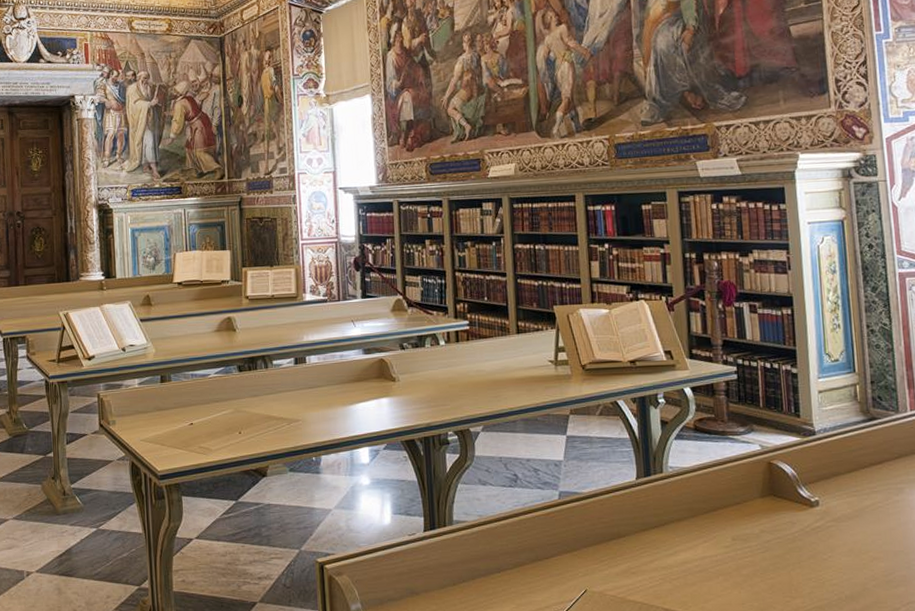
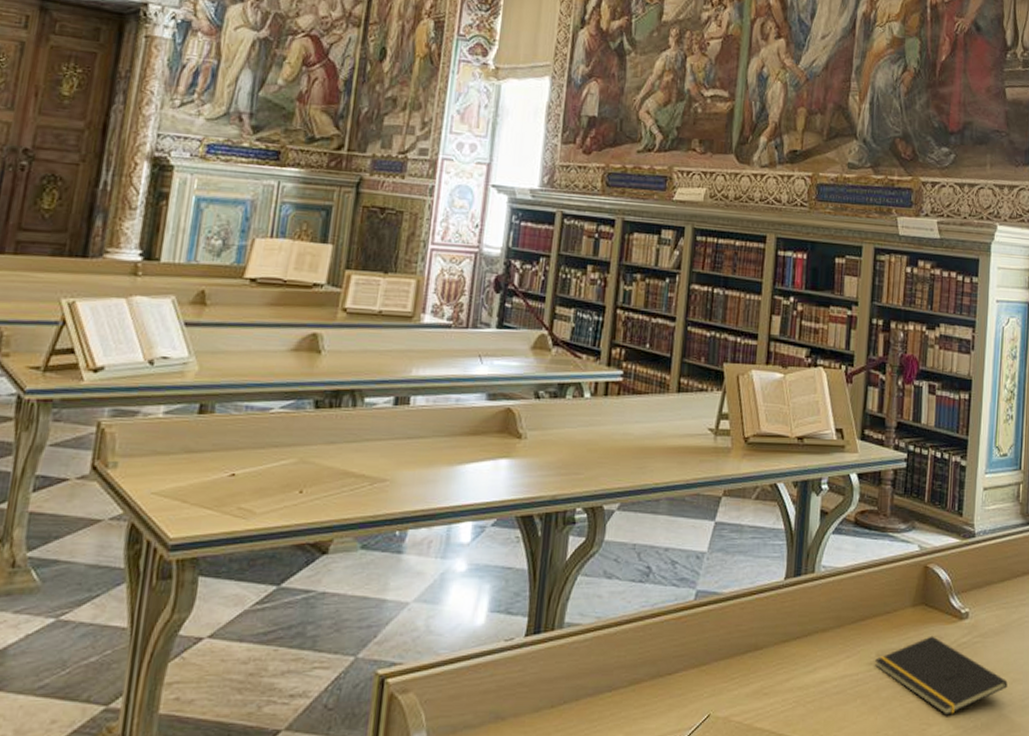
notepad: none [732,522,868,590] -> present [875,636,1008,716]

